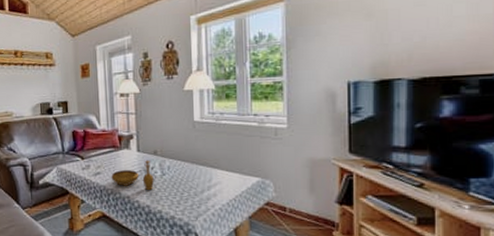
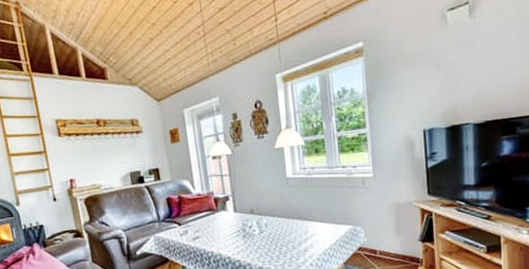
decorative bowl: present [111,160,154,190] -> none [210,219,253,249]

